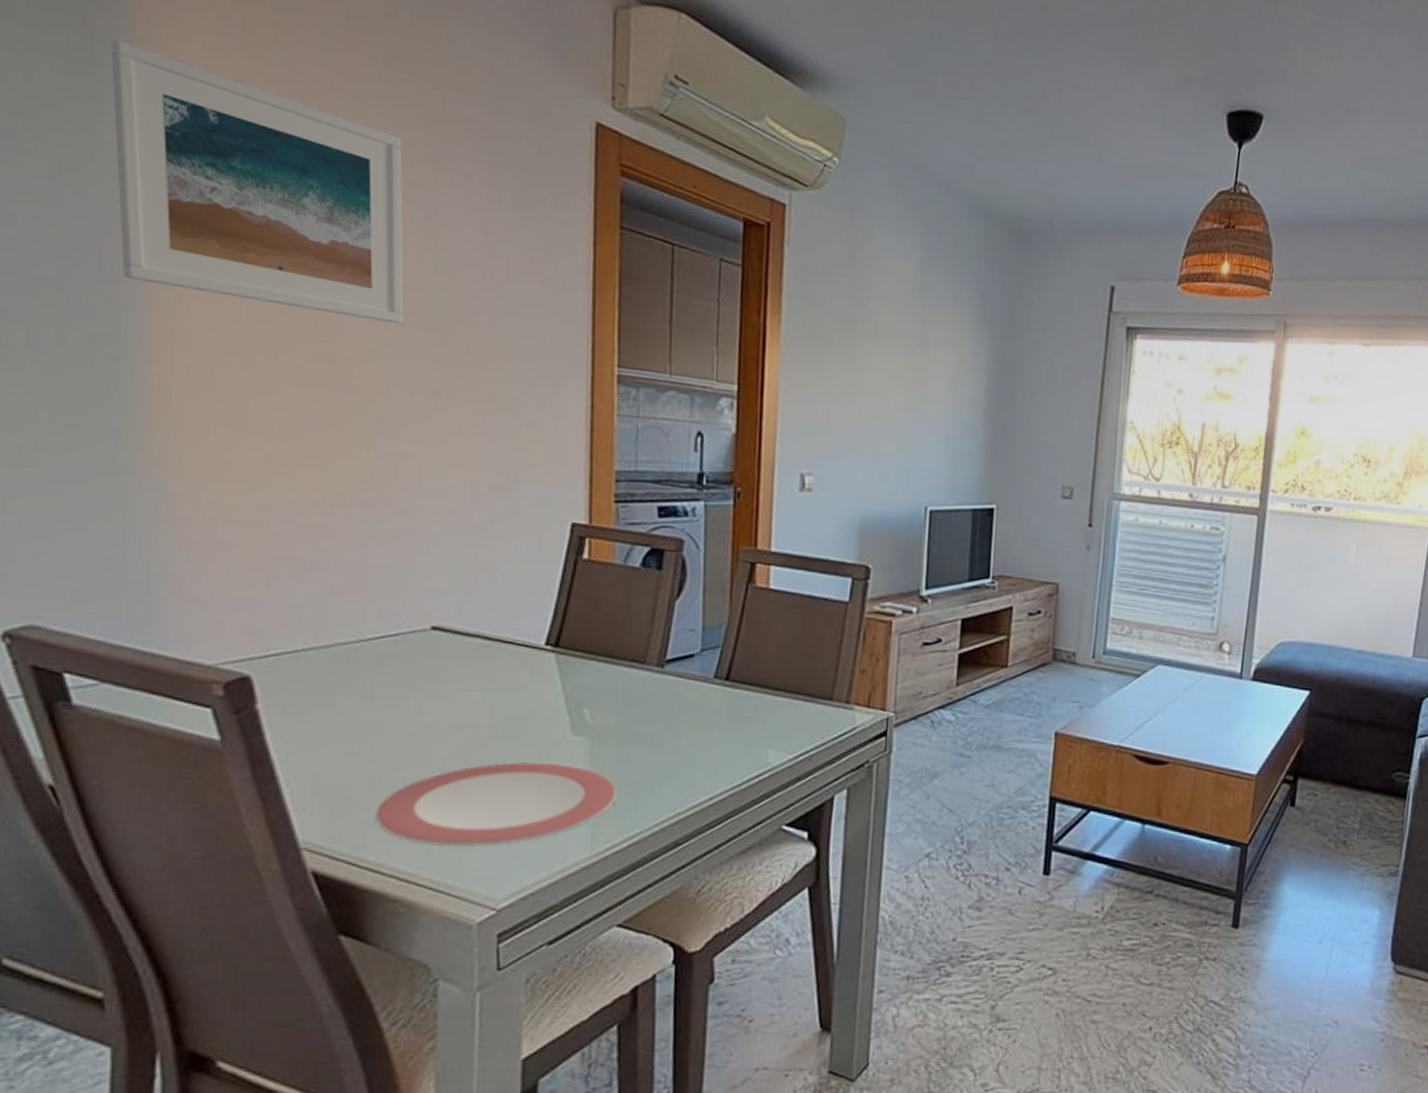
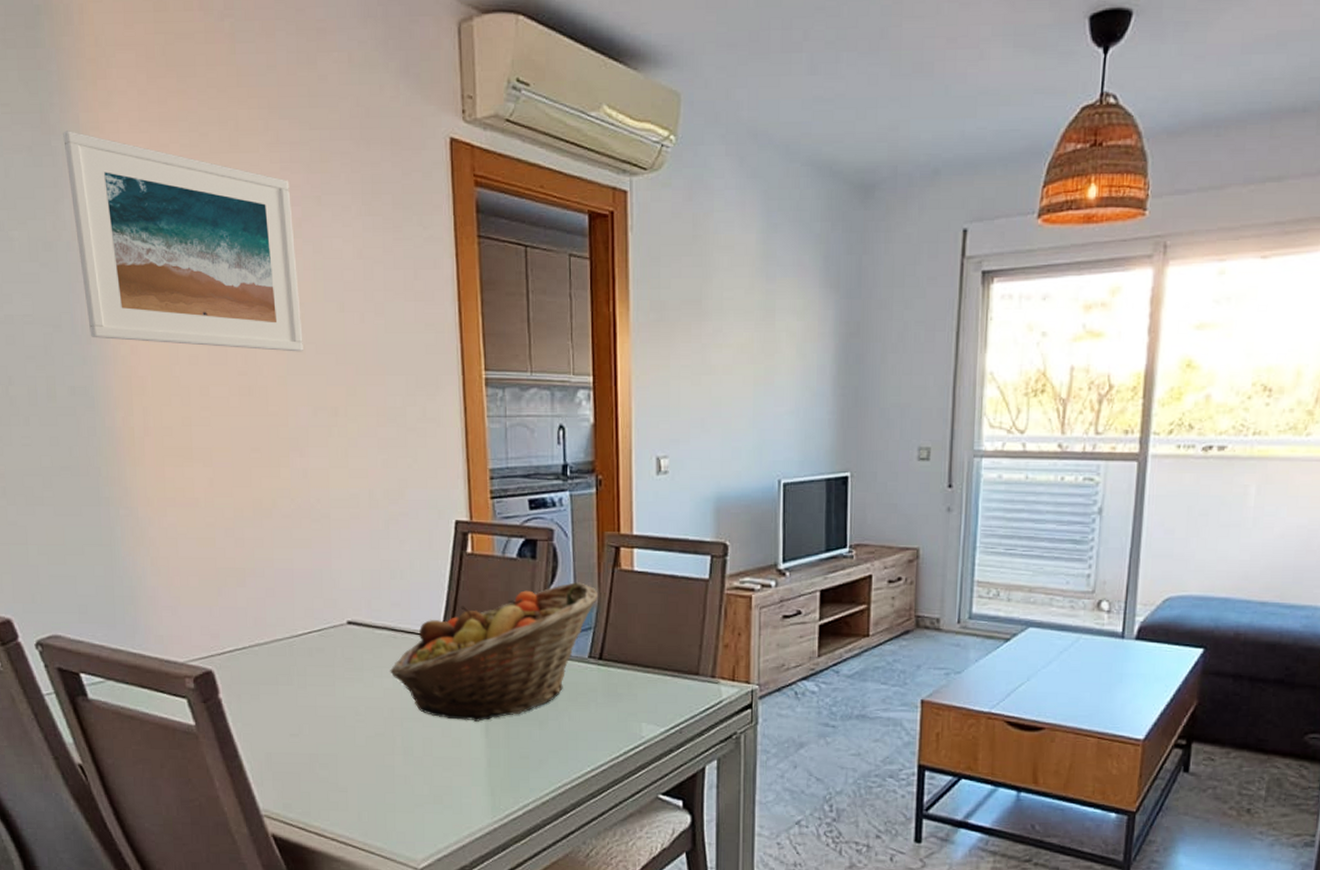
plate: present [376,761,616,848] -> none [317,739,510,815]
fruit basket: none [480,597,729,743] -> present [390,582,598,722]

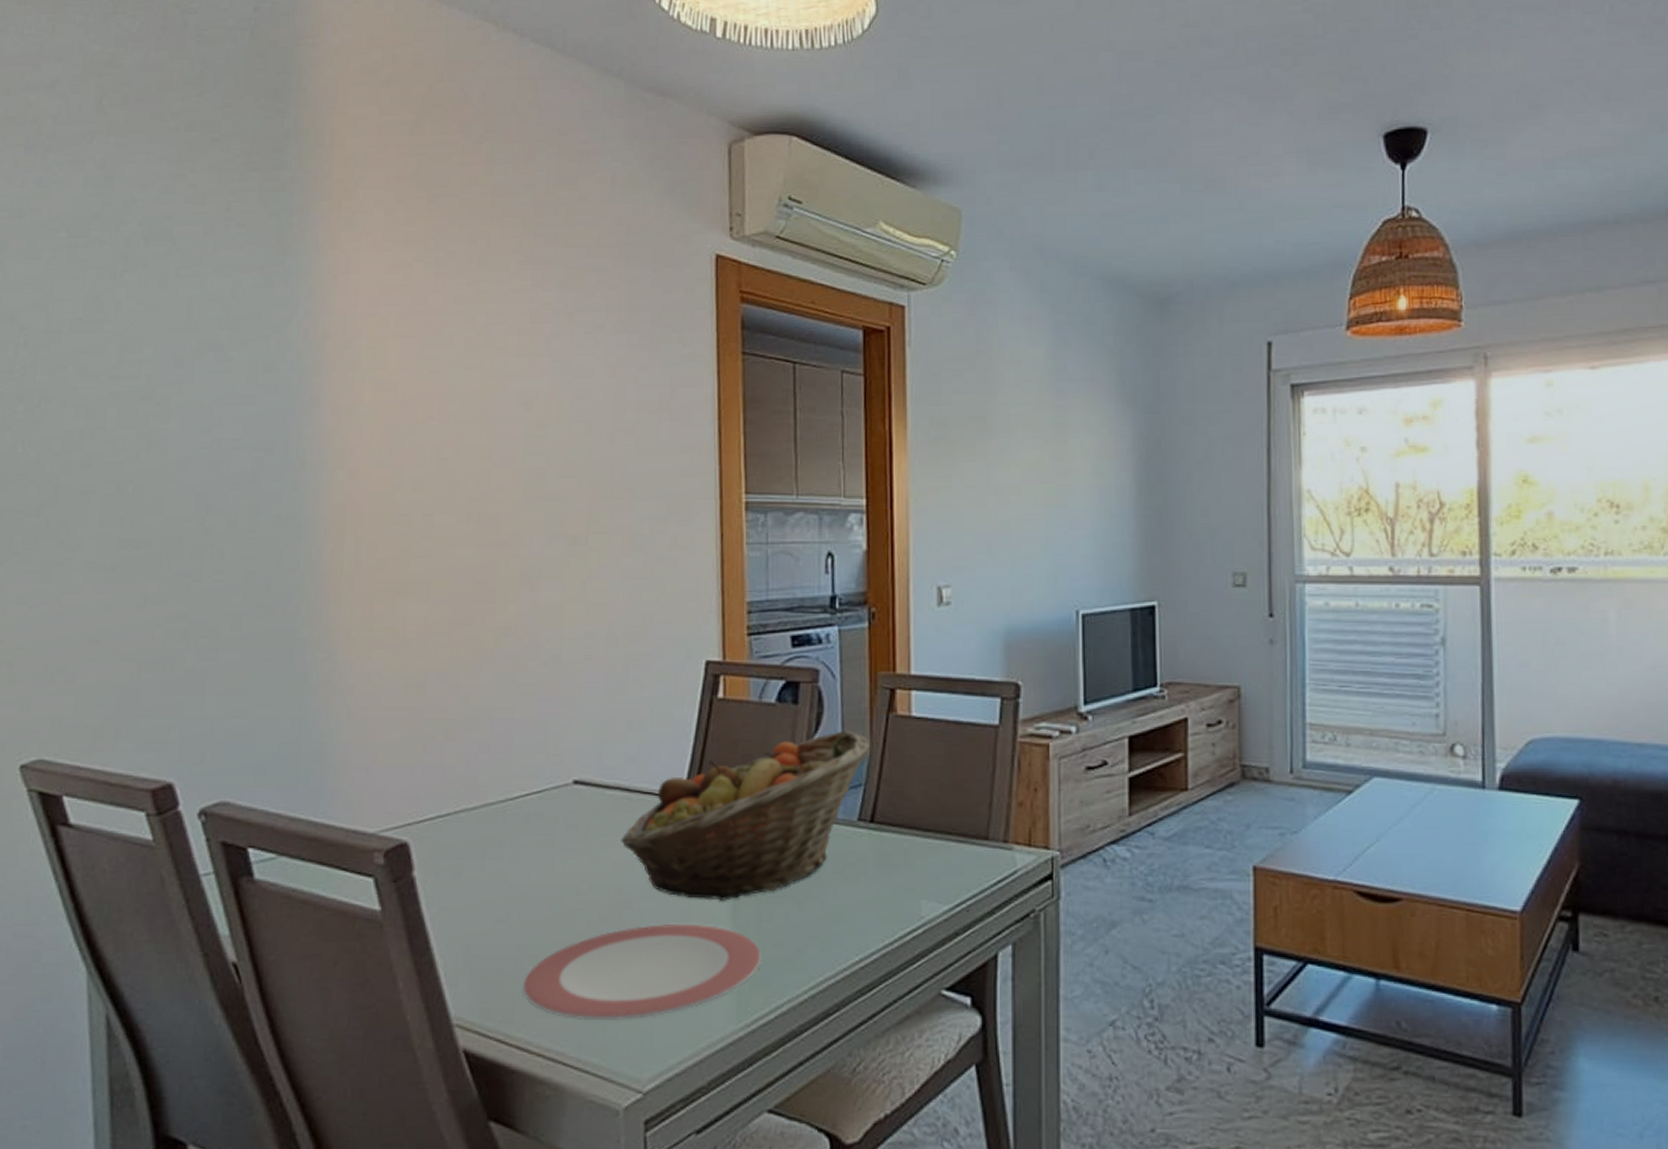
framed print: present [63,131,303,352] -> none [299,250,544,476]
plate: none [317,739,510,815] -> present [523,923,761,1022]

